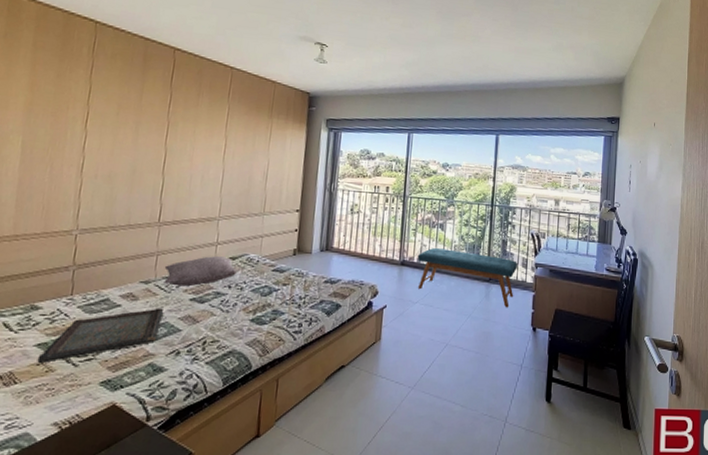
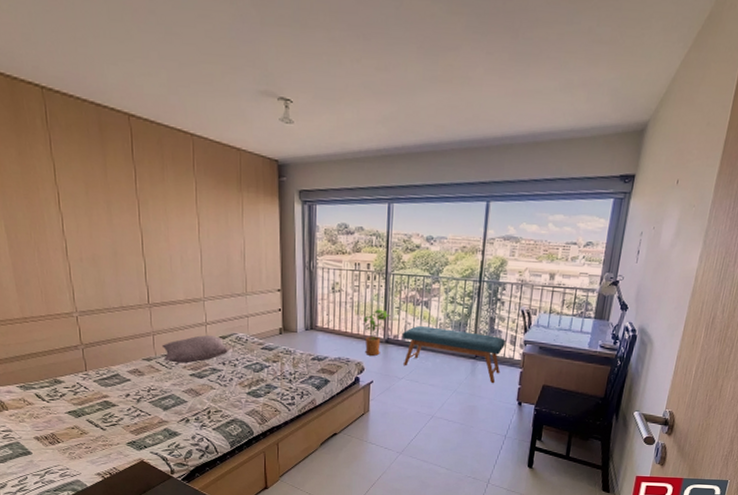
serving tray: present [37,308,164,363] -> none [71,382,169,427]
house plant: none [380,230,407,279] -> present [364,309,390,356]

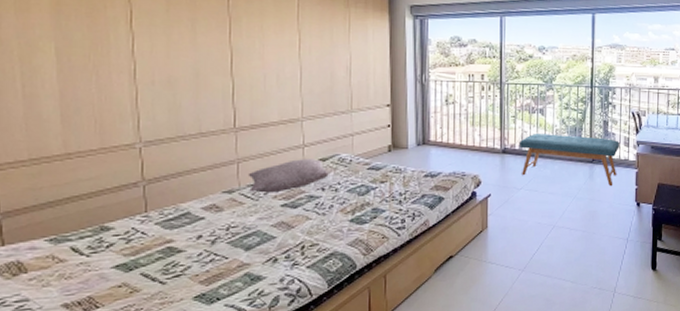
house plant: present [364,309,390,356] -> none [479,119,506,167]

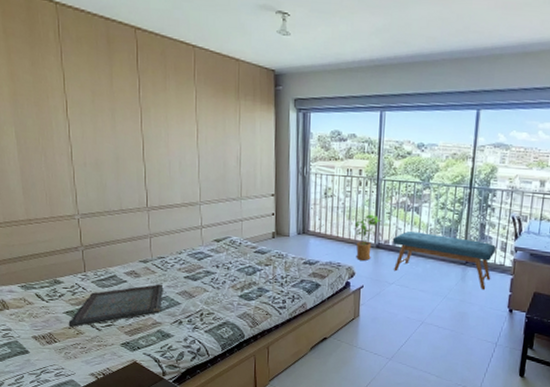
serving tray: none [118,216,254,284] -> present [68,284,164,327]
pillow: present [248,159,329,193] -> none [158,238,222,266]
house plant: none [479,119,506,167] -> present [355,214,381,261]

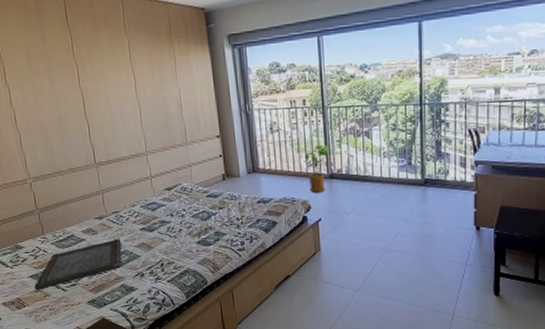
bench: present [392,231,497,289] -> none [345,157,456,209]

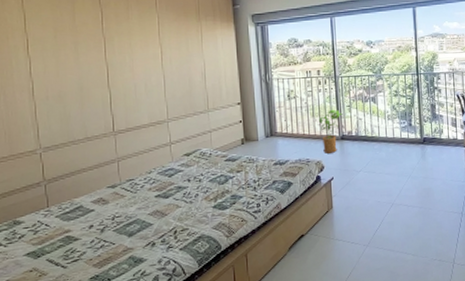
serving tray: present [34,238,122,290] -> none [29,207,134,269]

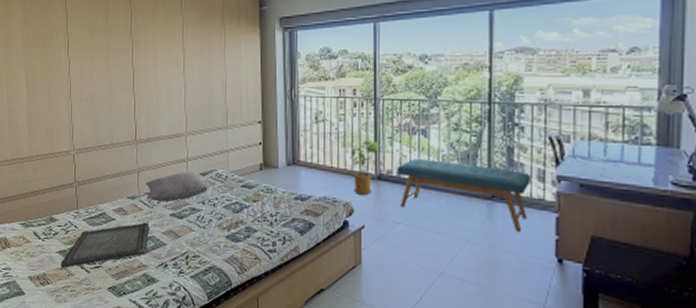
serving tray: none [29,207,134,269] -> present [60,222,150,268]
pillow: none [126,154,193,187] -> present [145,172,208,203]
bench: none [355,119,449,164] -> present [396,159,532,232]

